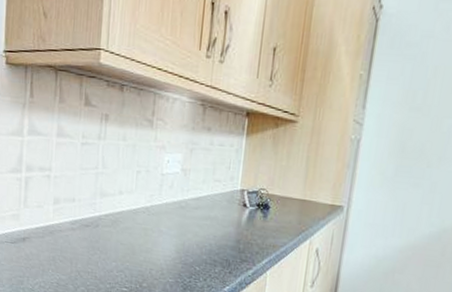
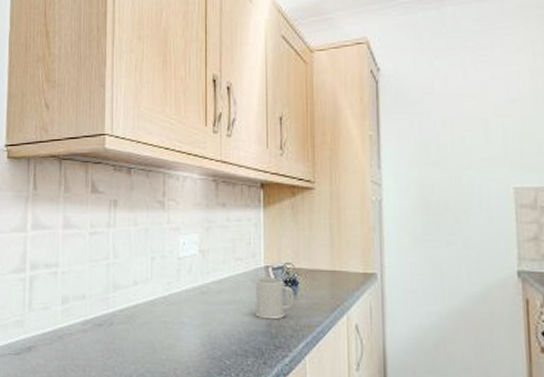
mug: none [226,199,265,238] -> present [255,278,294,320]

